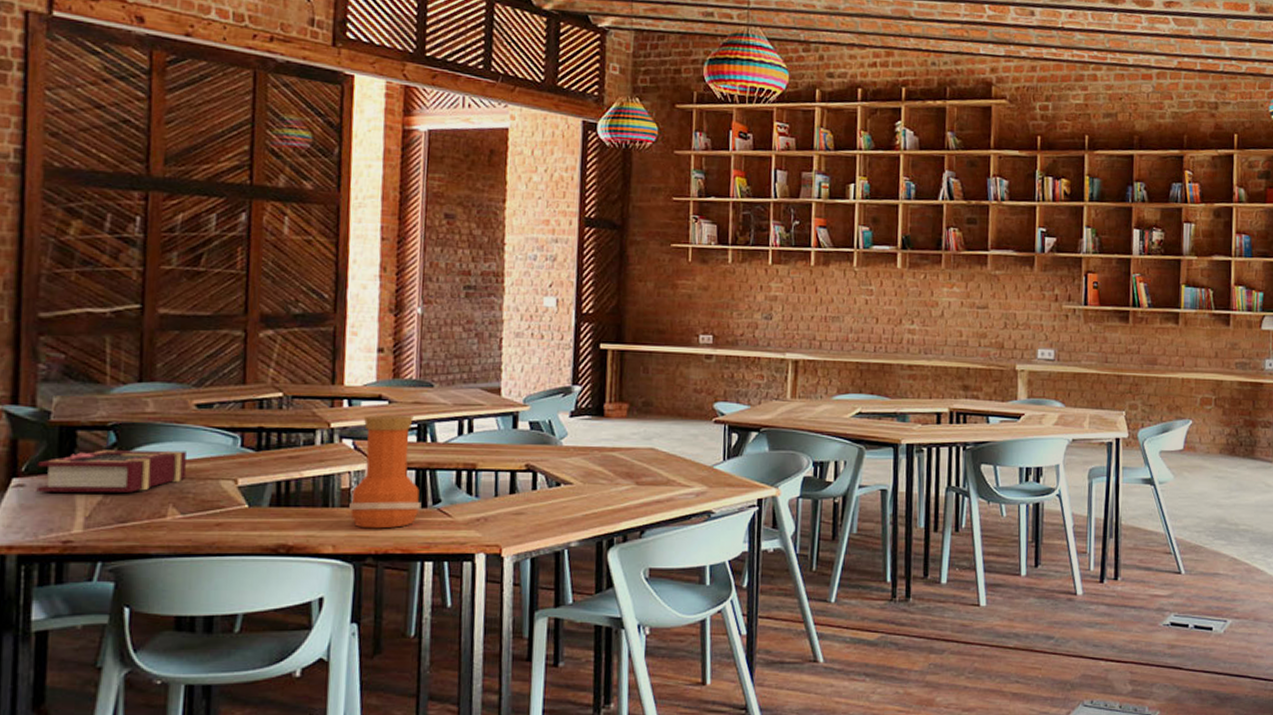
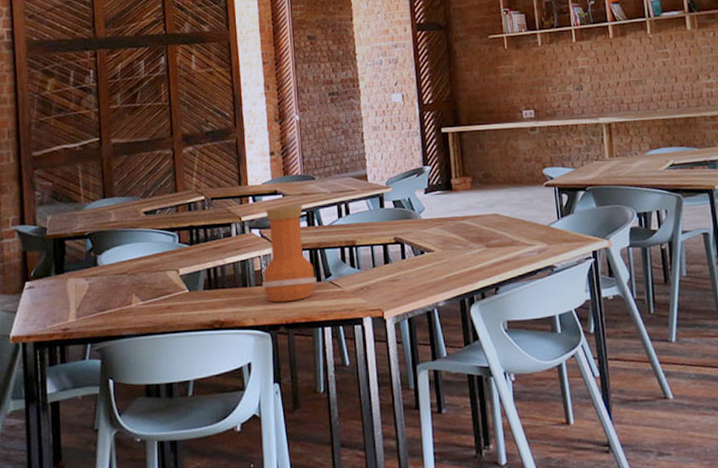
book: present [36,450,187,493] -> none [41,250,143,291]

